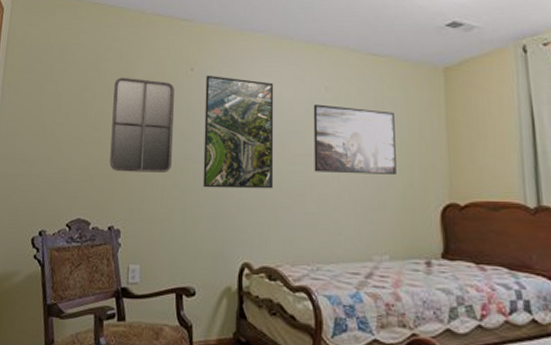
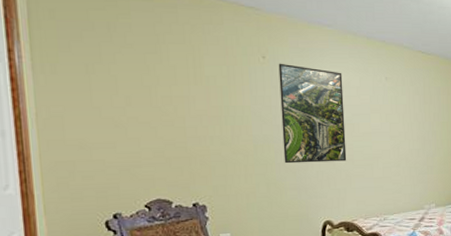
home mirror: present [109,77,174,172] -> none [180,61,253,154]
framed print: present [313,104,397,174] -> none [376,92,440,147]

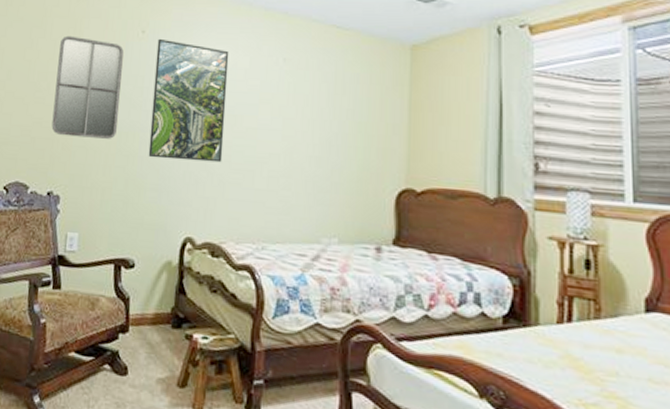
home mirror: none [180,61,253,154] -> present [51,35,124,139]

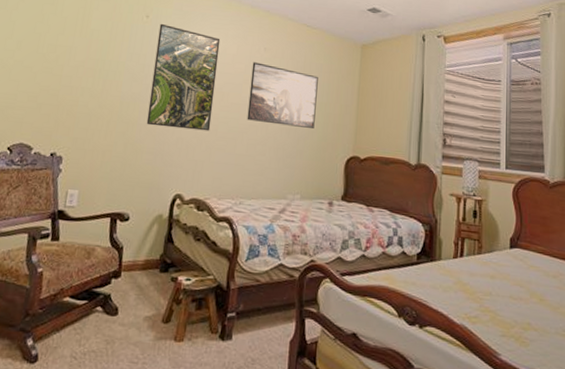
home mirror: present [51,35,124,139] -> none [57,14,129,108]
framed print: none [266,76,355,155] -> present [247,62,318,128]

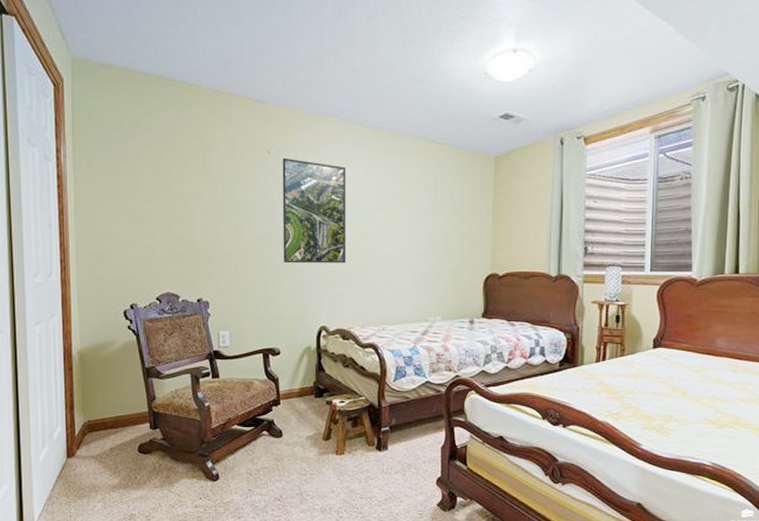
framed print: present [247,62,318,128] -> none [381,188,451,250]

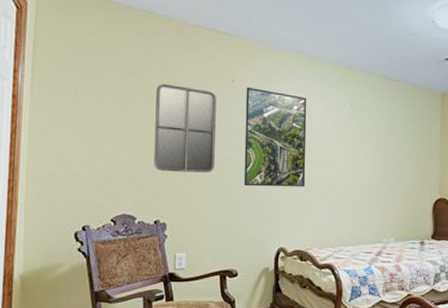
home mirror: none [192,158,254,250] -> present [154,83,217,173]

